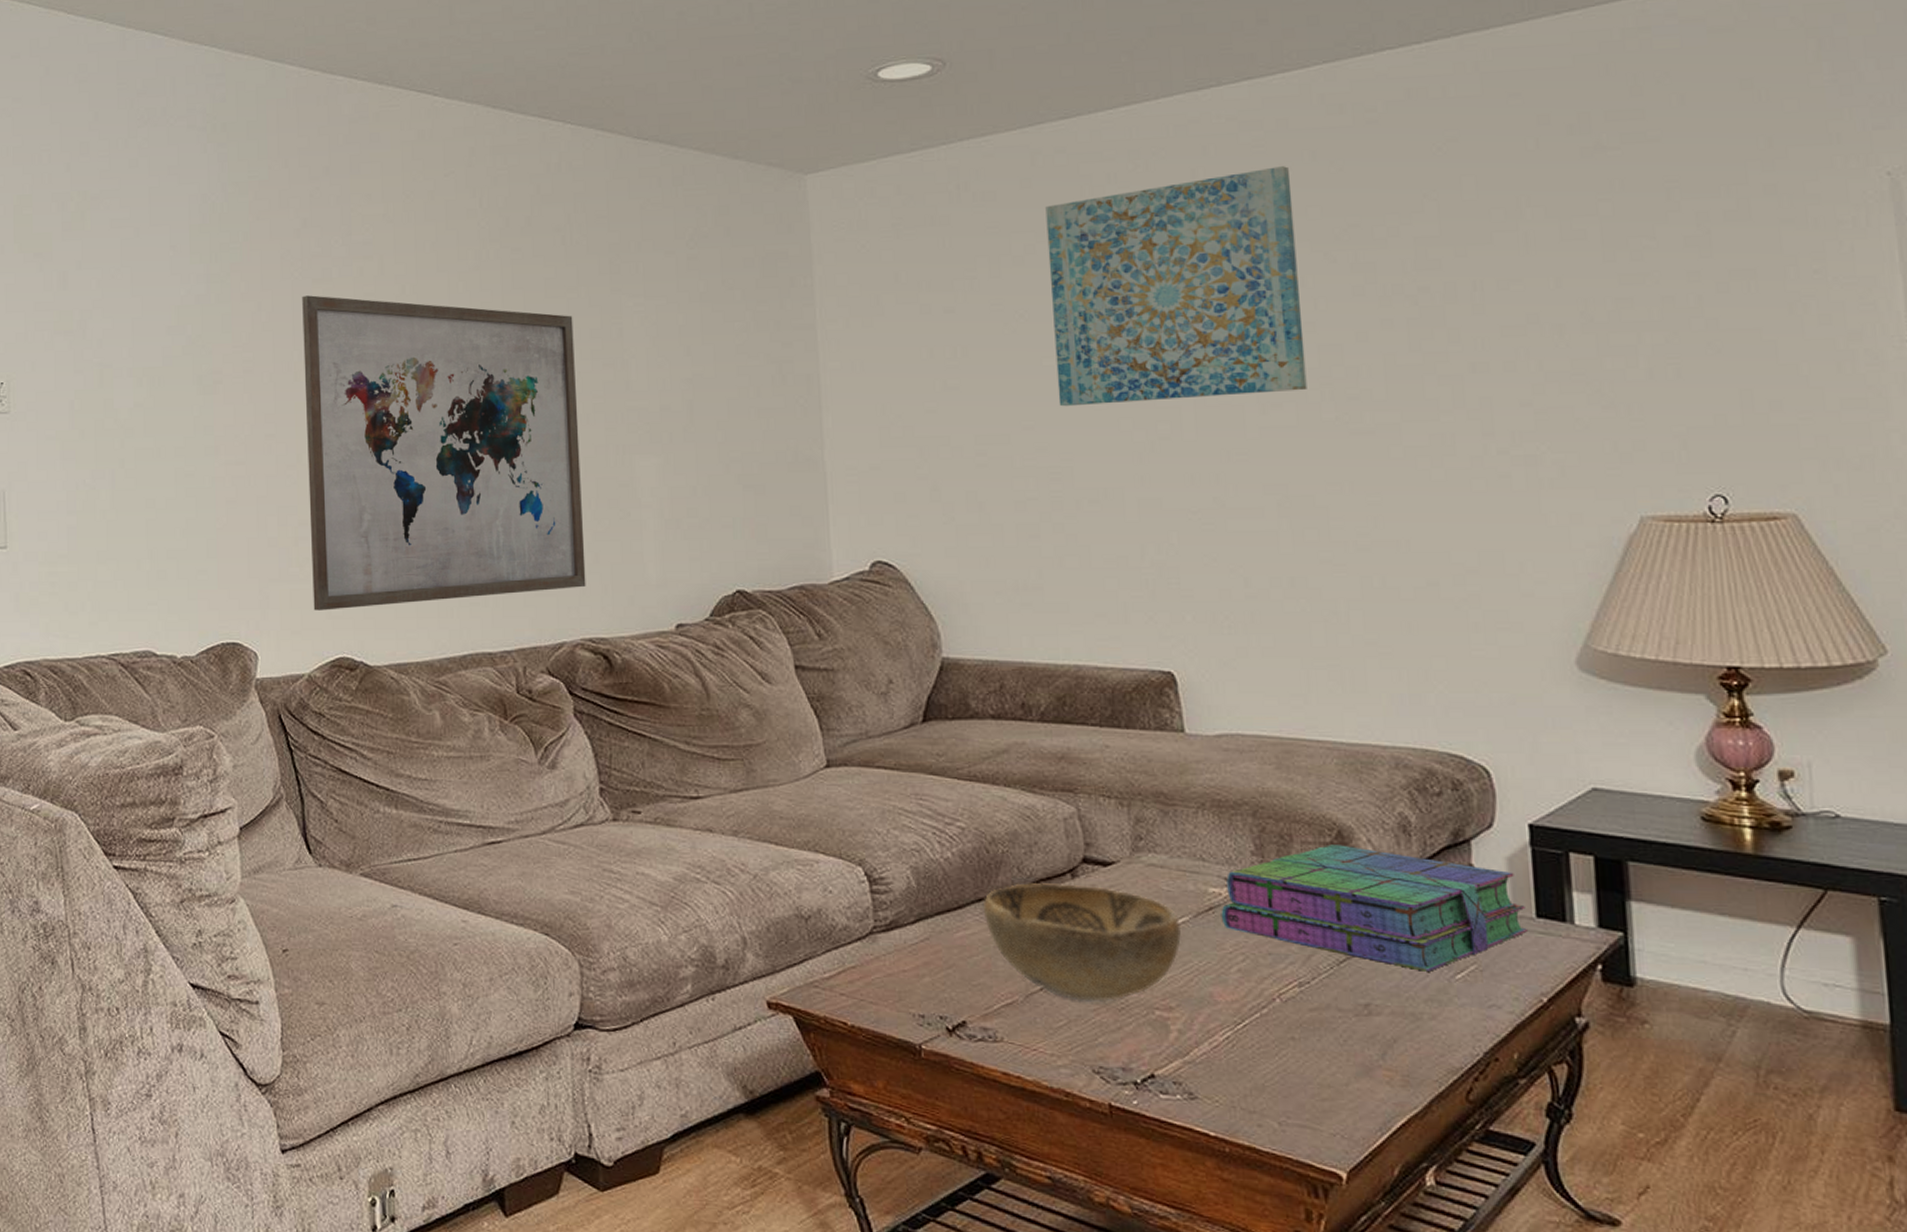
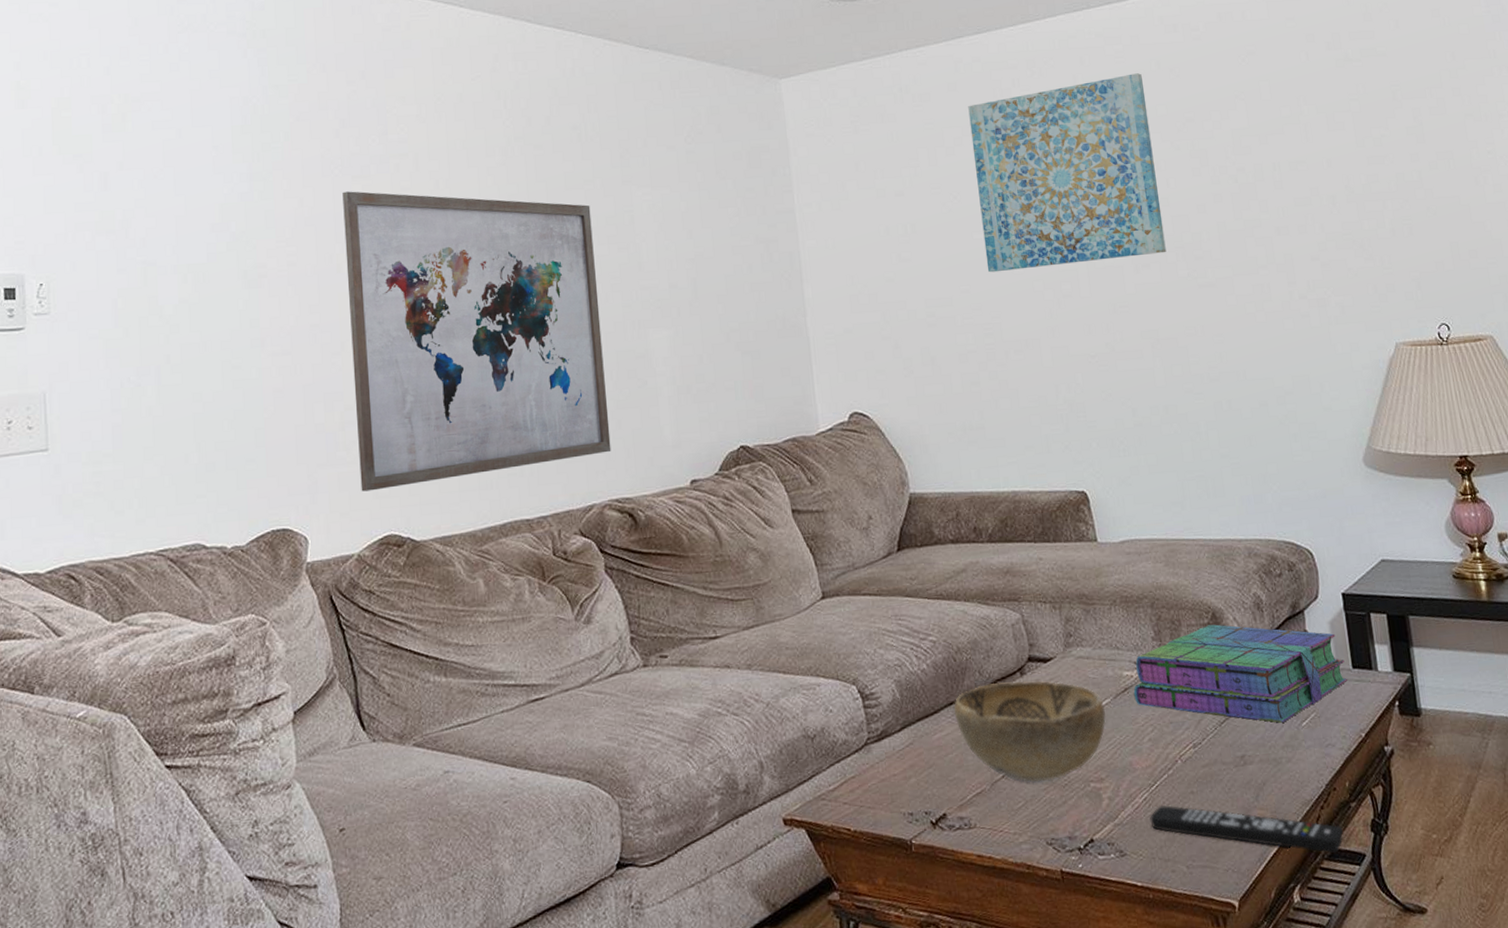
remote control: none [1232,1048,1504,1136] -> present [1150,805,1343,854]

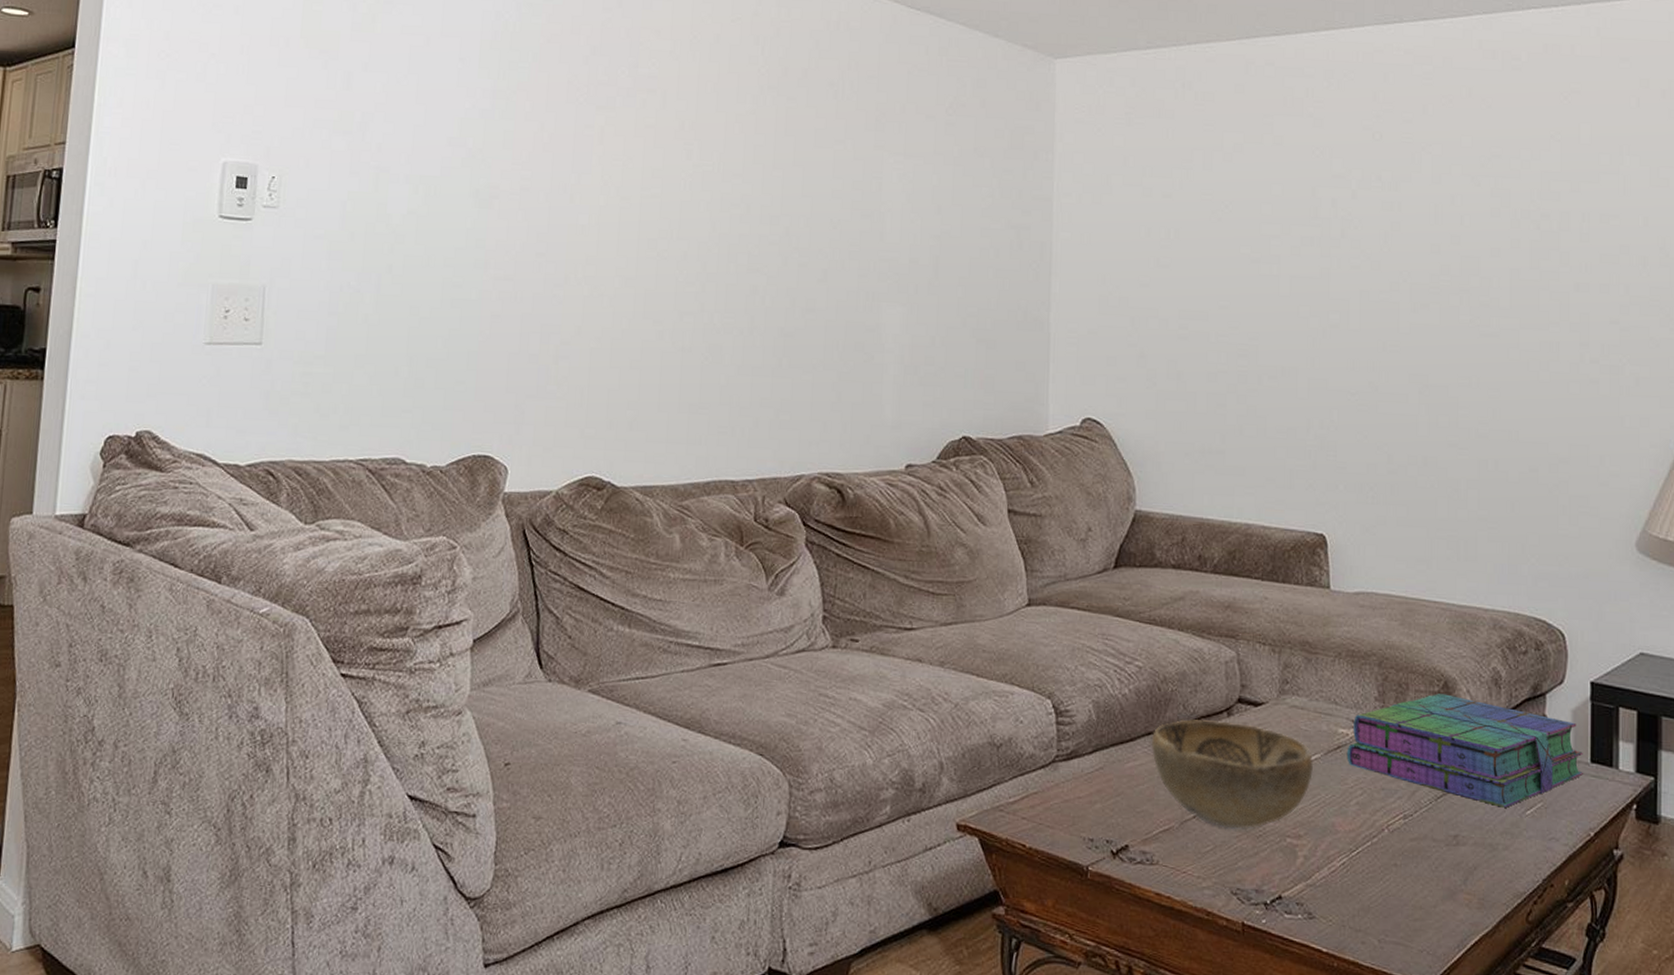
wall art: present [342,191,611,492] -> none [567,121,838,430]
wall art: present [968,73,1167,273] -> none [1251,98,1451,295]
remote control: present [1150,805,1343,854] -> none [1345,873,1554,953]

